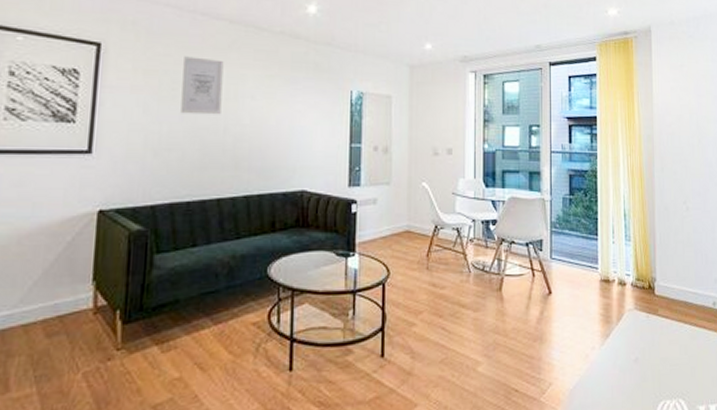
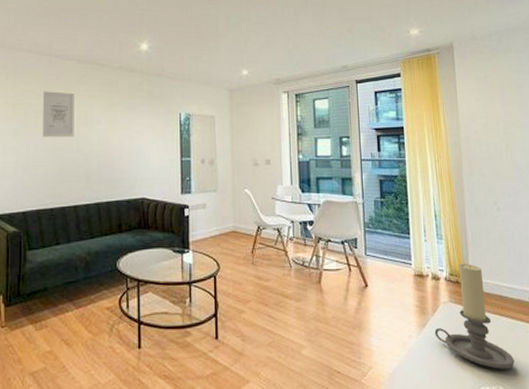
candle holder: none [618,267,696,381] -> present [434,263,515,369]

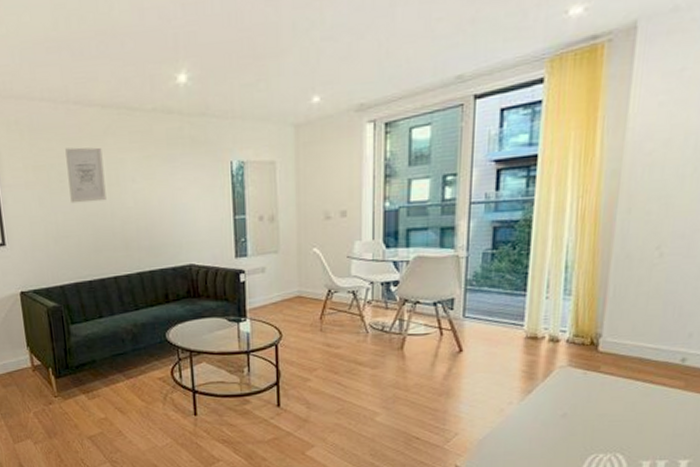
candle holder: present [434,263,515,369] -> none [542,322,644,436]

